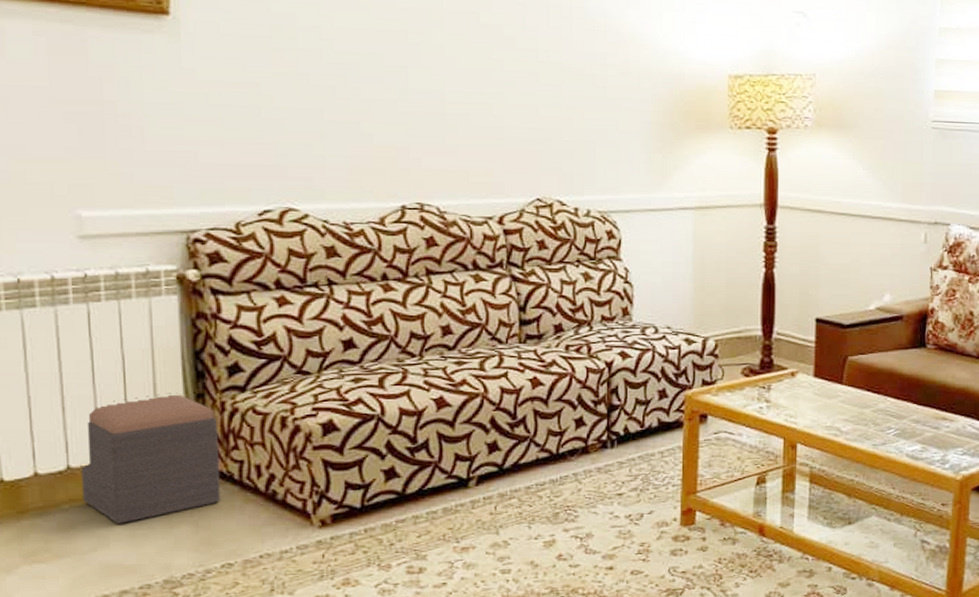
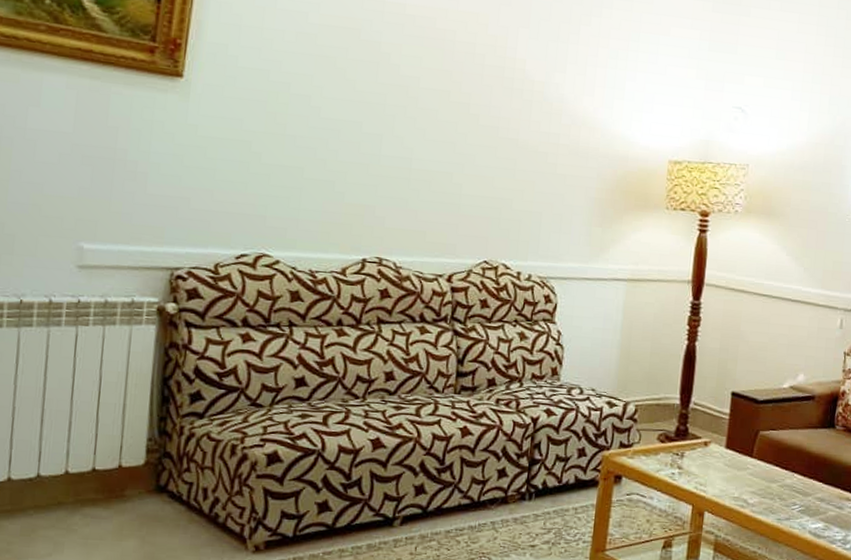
footstool: present [80,393,221,524] -> none [46,414,175,533]

